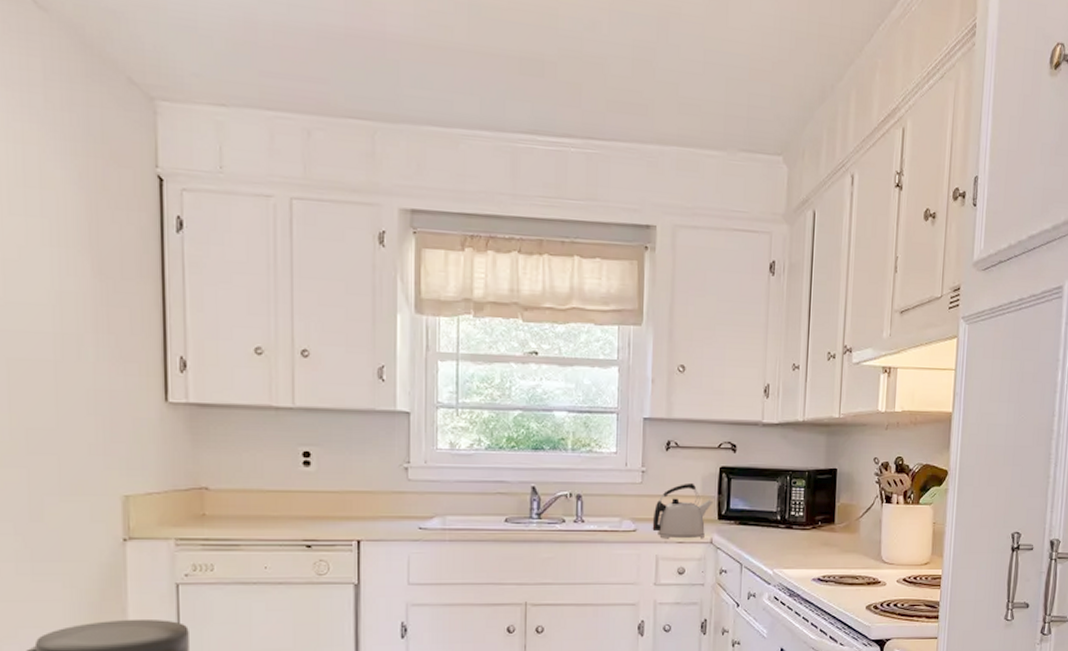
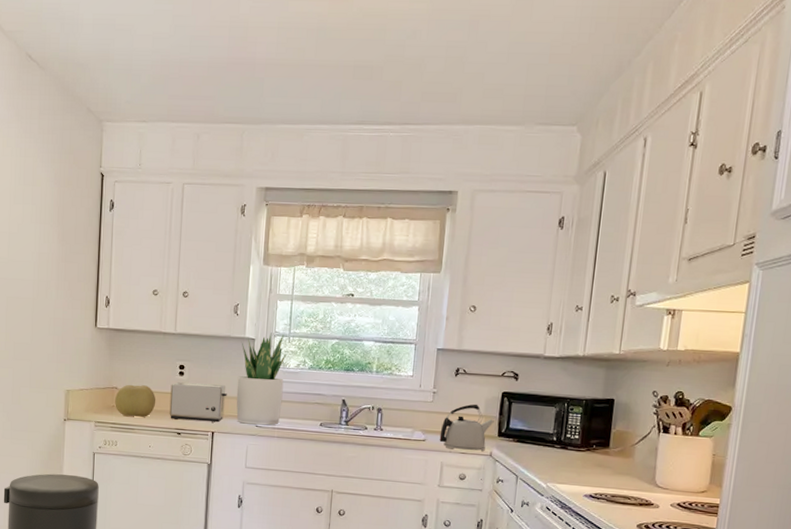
fruit: none [206,482,271,528] -> present [115,384,156,417]
toaster: none [291,475,376,529] -> present [169,382,227,423]
planter: none [389,403,455,526] -> present [236,333,287,426]

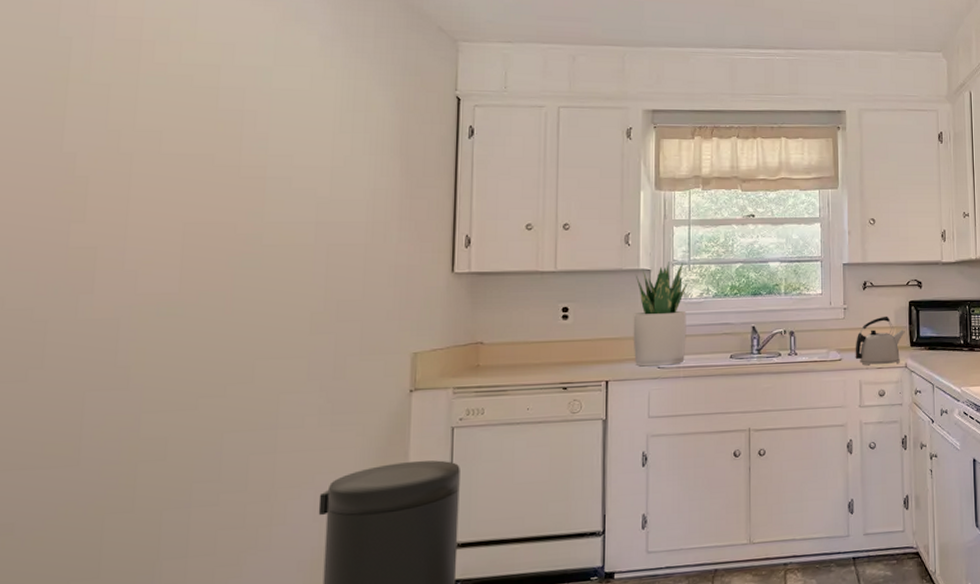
fruit: present [115,384,156,417] -> none [480,336,535,377]
toaster: present [169,382,227,423] -> none [551,325,622,373]

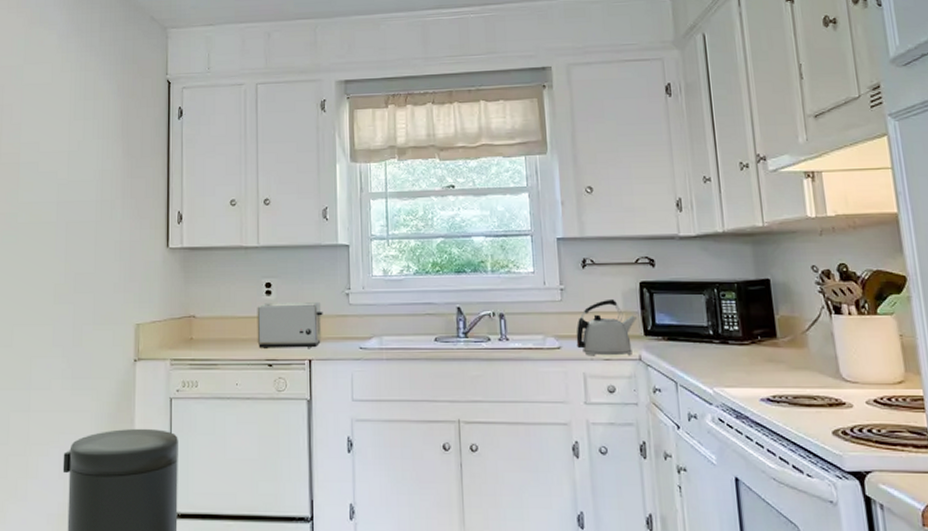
toaster: none [551,325,622,373] -> present [257,302,323,350]
planter: present [633,261,688,367] -> none [333,236,388,346]

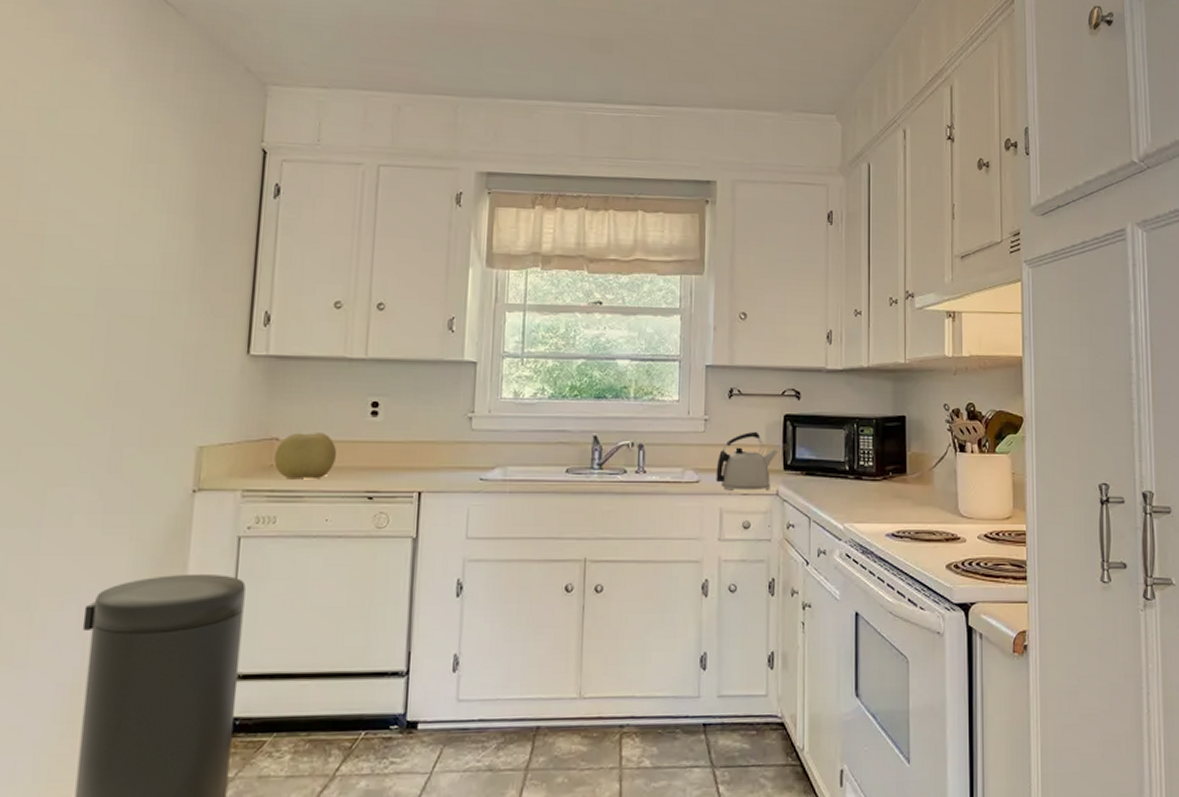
fruit: none [193,310,241,350] -> present [274,432,337,480]
toaster: present [257,302,323,350] -> none [356,425,440,480]

